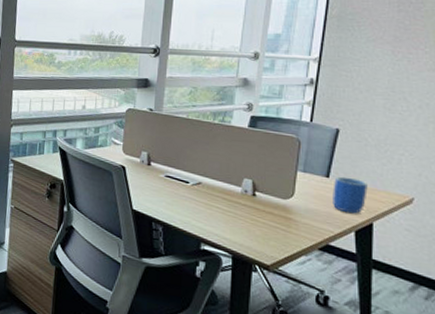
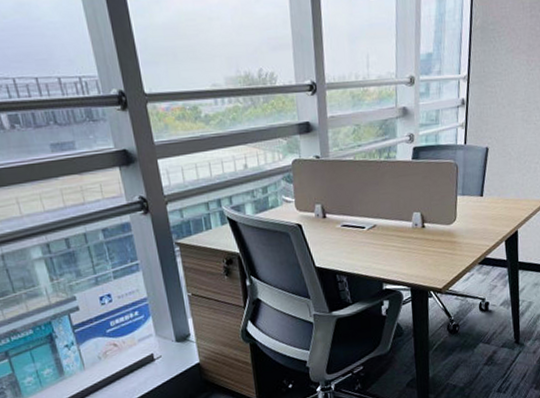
mug: present [333,176,368,214] -> none [486,192,513,226]

